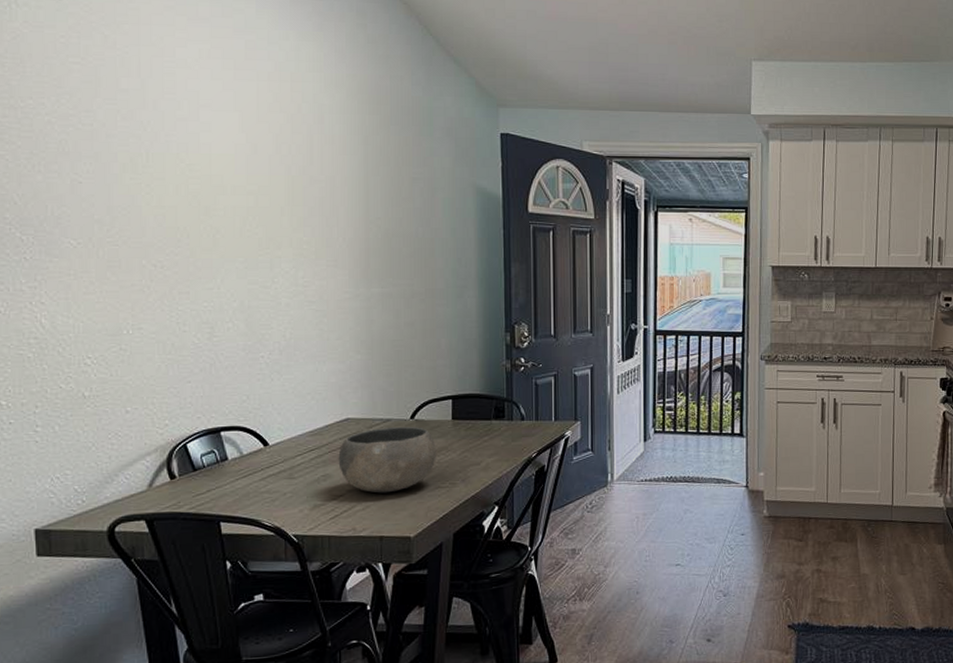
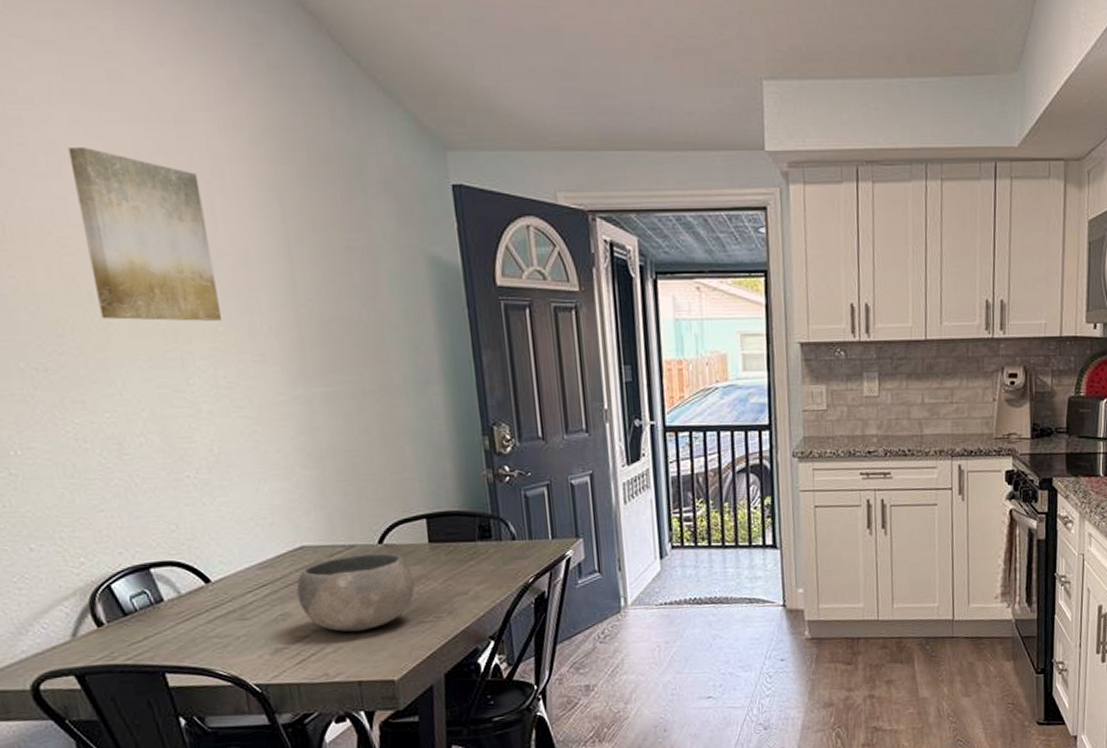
wall art: none [207,97,308,232] -> present [68,148,223,321]

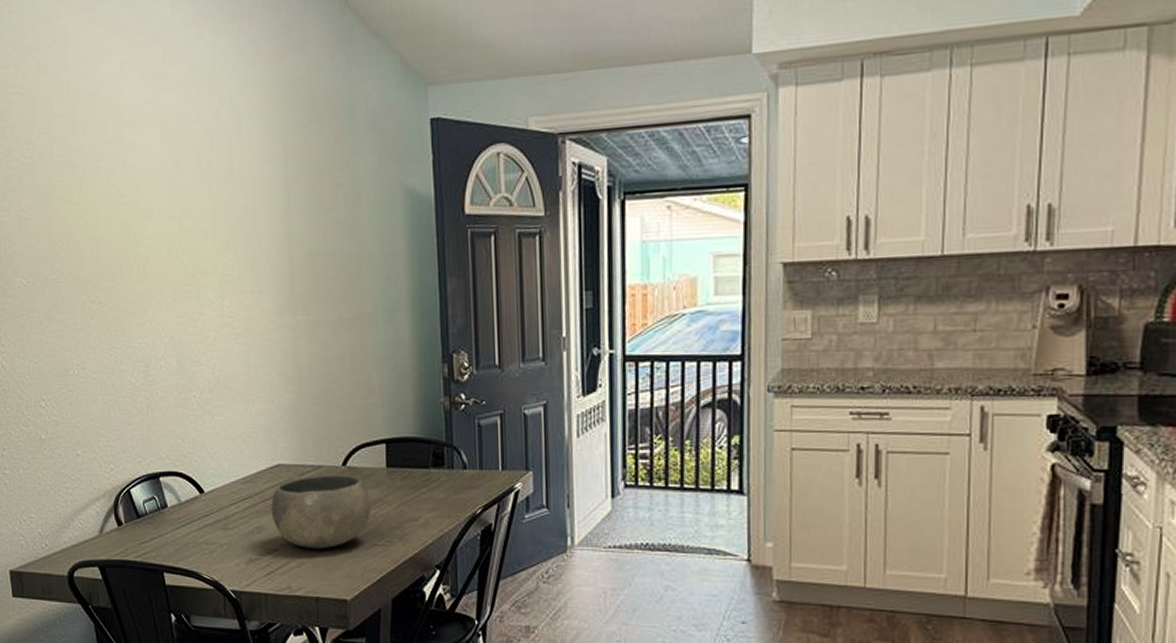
wall art: present [68,148,223,321] -> none [130,112,231,258]

